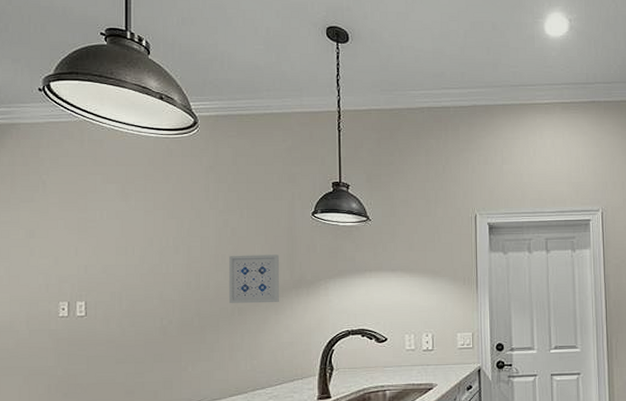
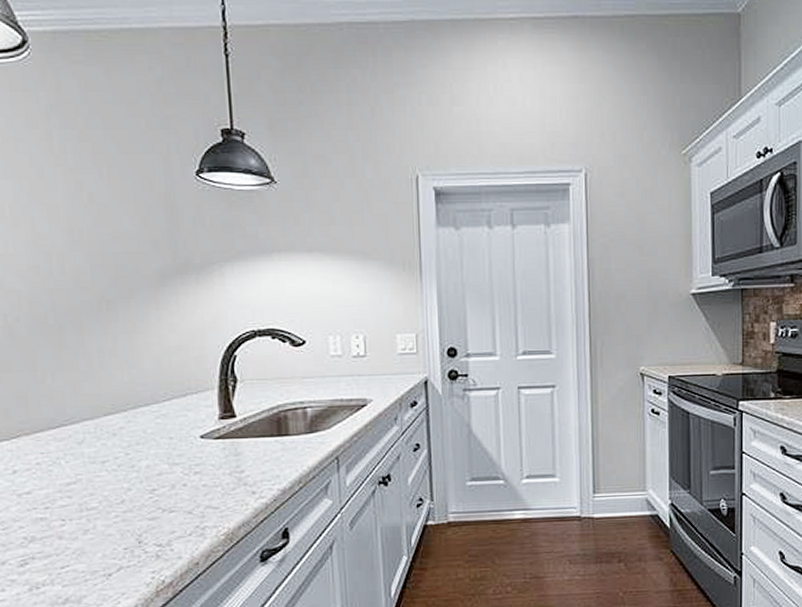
wall art: present [228,254,280,304] -> none [88,229,160,295]

